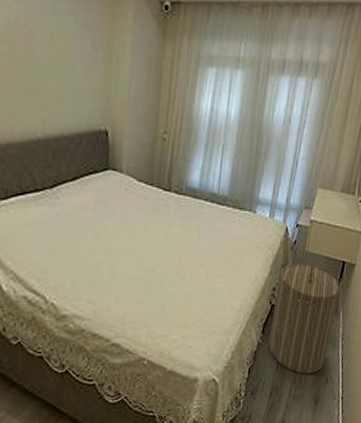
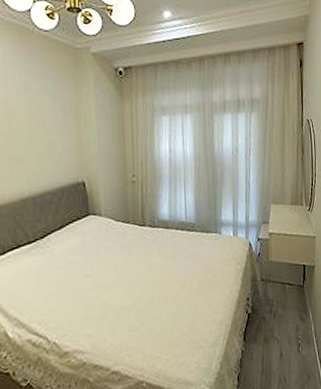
laundry hamper: present [269,263,341,375] -> none [250,272,306,374]

